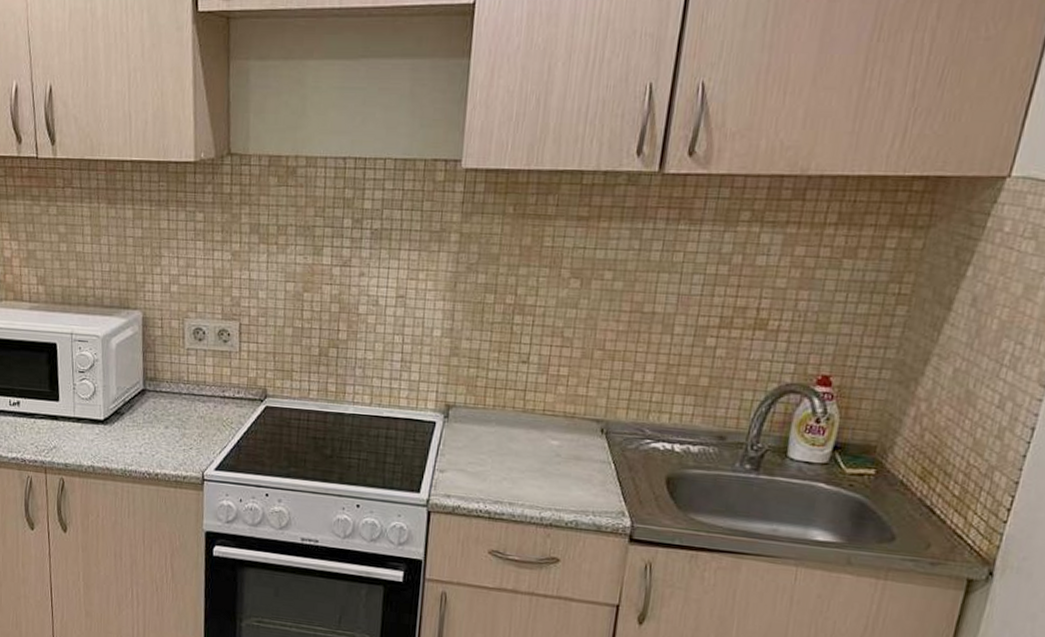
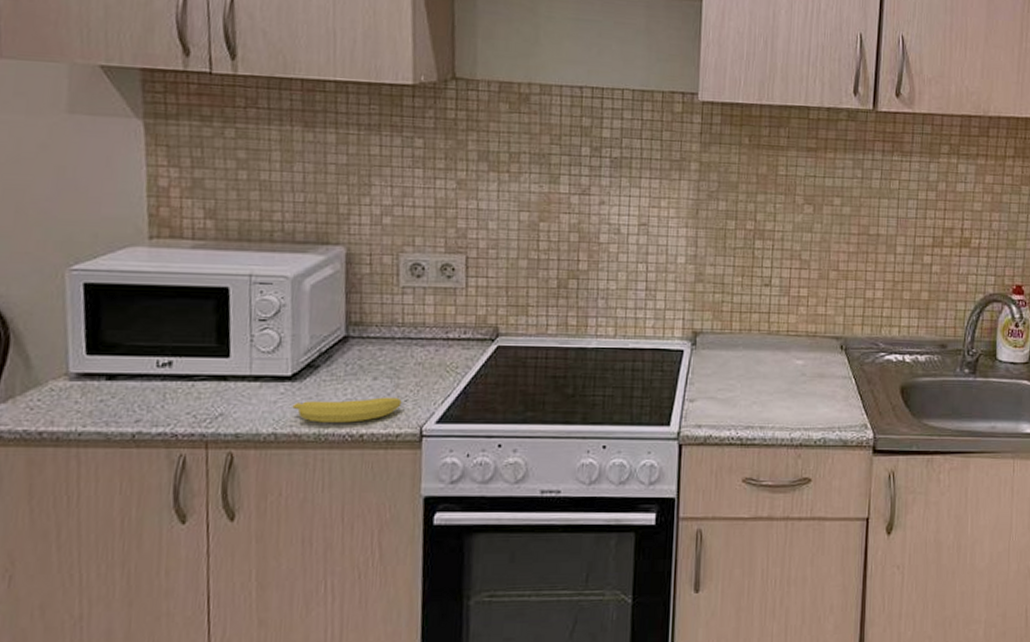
banana: none [105,442,188,463] -> present [292,397,402,423]

